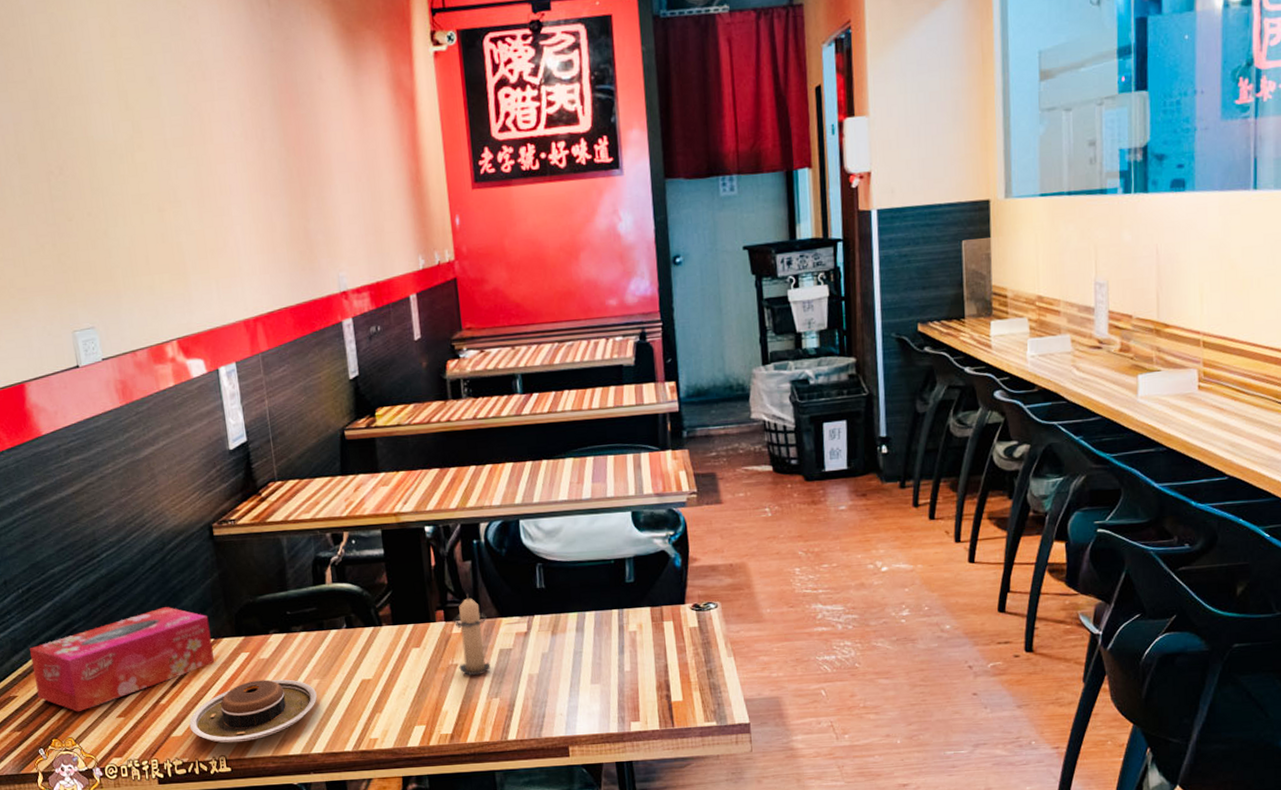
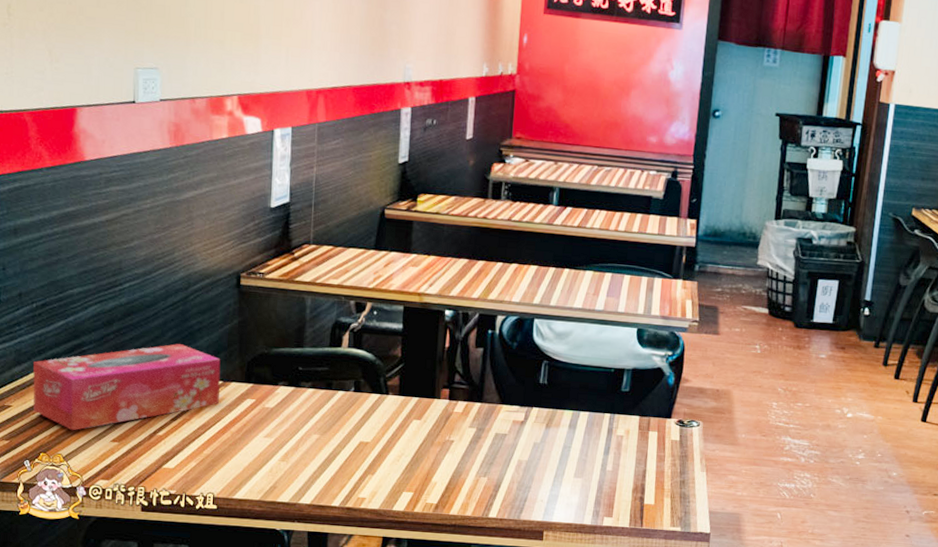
plate: present [189,679,317,744] -> none [183,426,314,484]
candle: present [453,593,491,675] -> none [454,377,489,454]

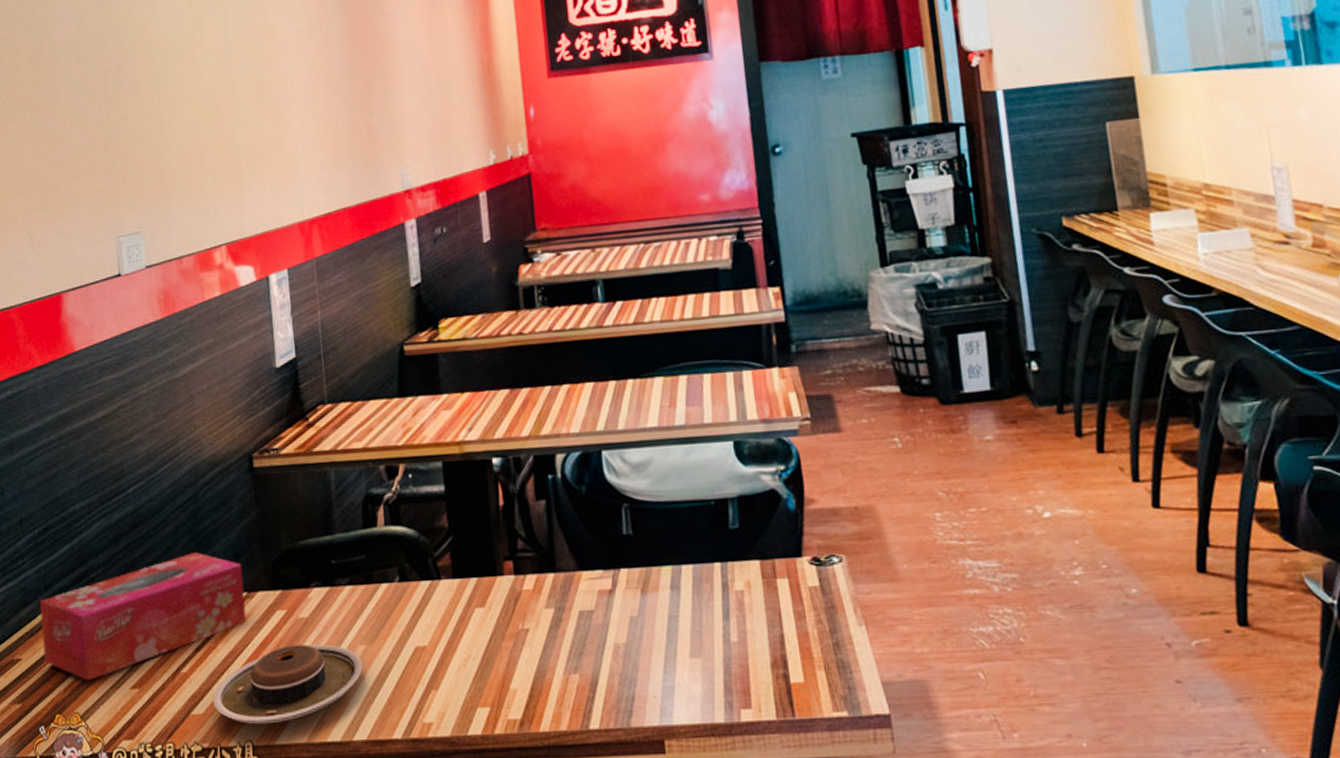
plate: none [183,426,314,484] -> present [213,644,362,725]

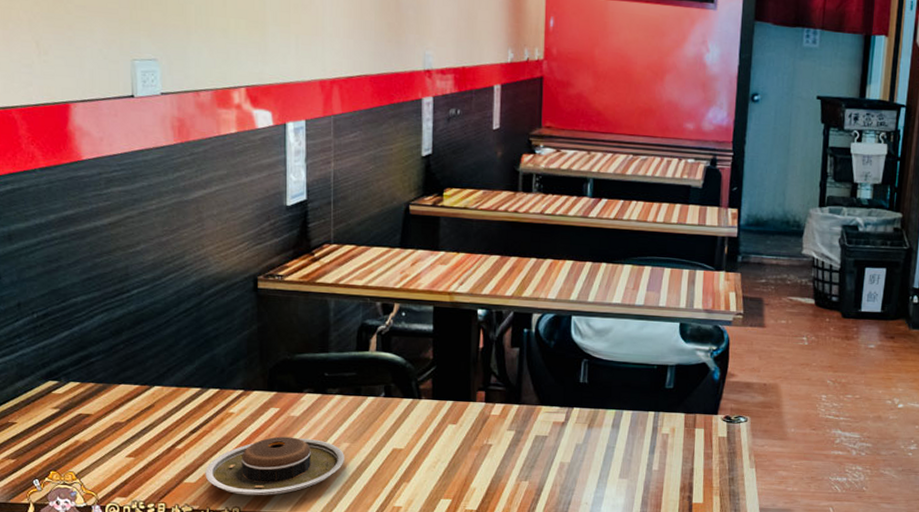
tissue box: present [40,552,247,681] -> none [38,352,242,447]

